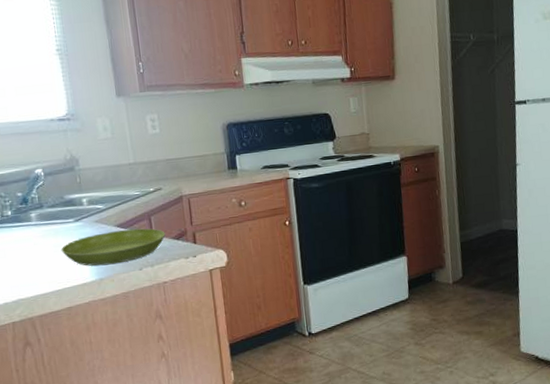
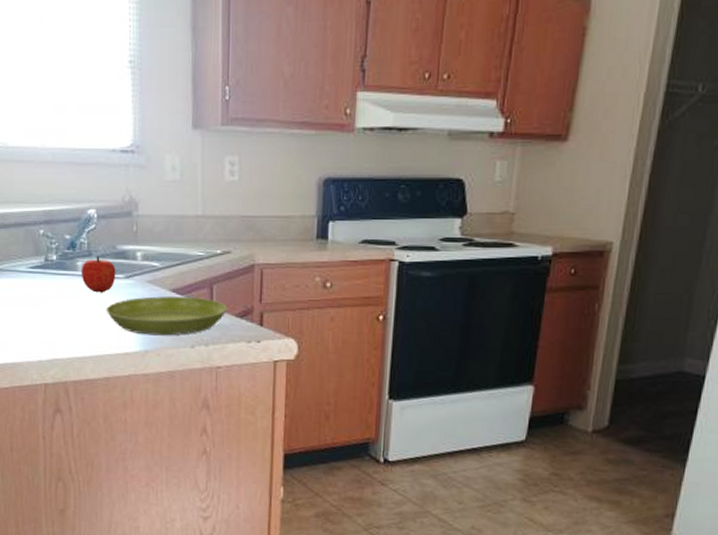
fruit: none [34,207,67,238] -> present [81,257,116,293]

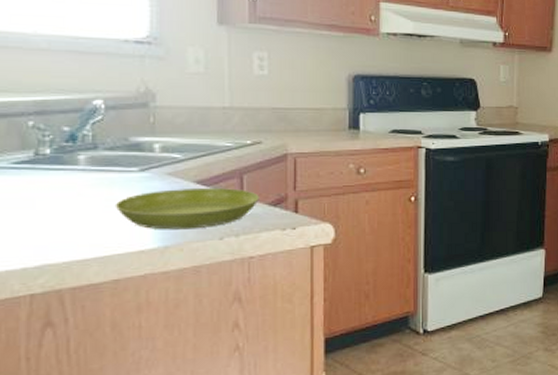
fruit: present [81,257,116,293] -> none [83,149,128,188]

